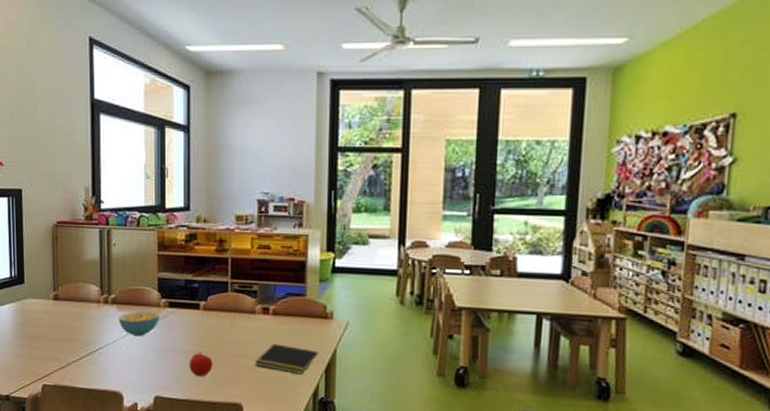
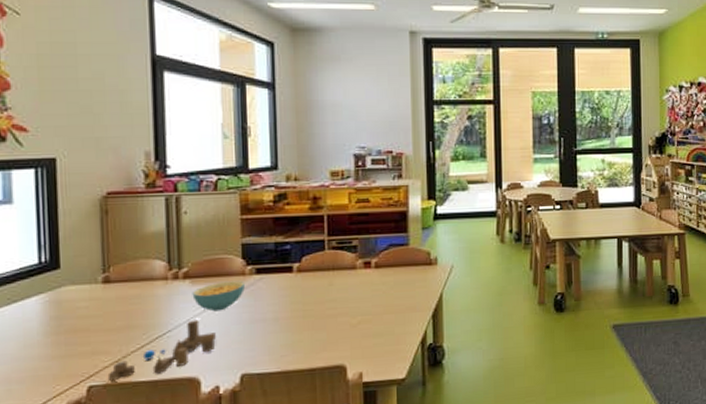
toy blocks: none [56,341,136,384] -> present [107,320,216,381]
fruit: present [189,350,213,377] -> none [282,316,310,345]
notepad: present [255,343,318,374] -> none [358,296,425,324]

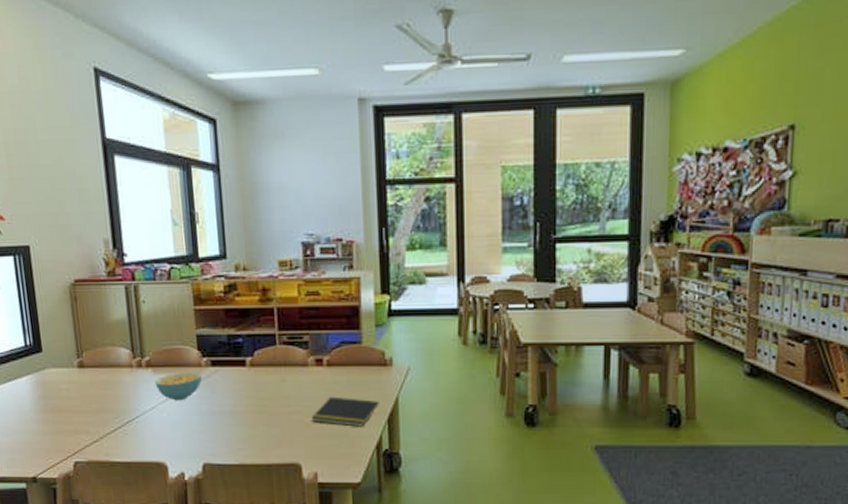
toy blocks: present [107,320,216,381] -> none [89,408,179,458]
notepad: none [358,296,425,324] -> present [311,396,379,427]

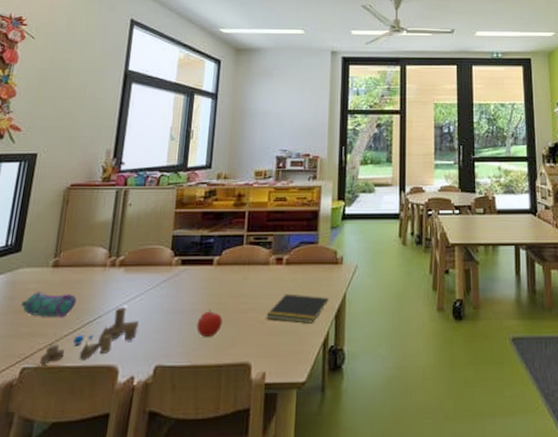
pencil case: none [57,390,111,416] -> present [21,290,77,317]
toy blocks: none [89,408,179,458] -> present [39,307,139,363]
cereal bowl: present [155,372,203,401] -> none [124,271,171,300]
fruit: none [238,410,265,439] -> present [197,309,223,338]

